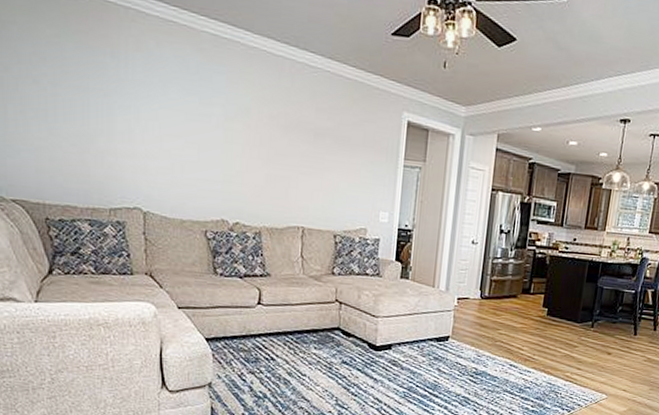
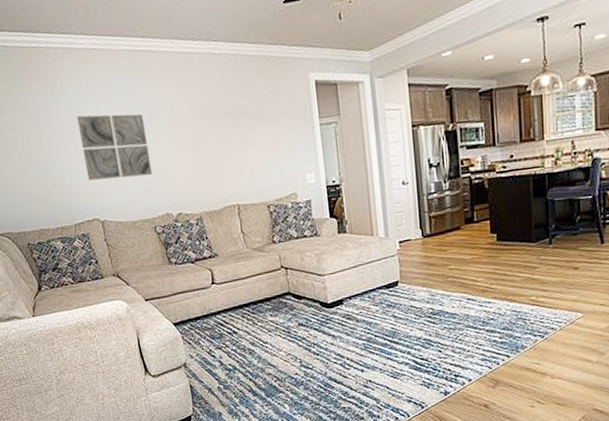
wall art: none [136,90,217,175] -> present [76,114,153,181]

